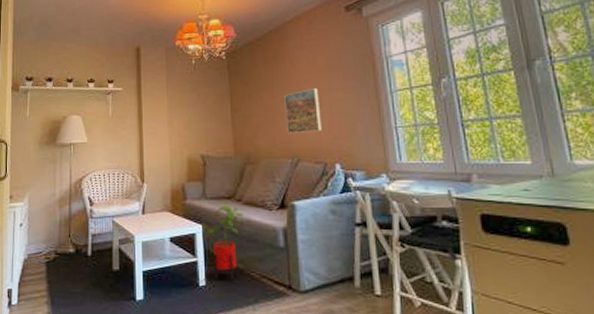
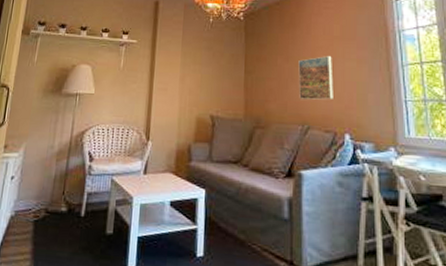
house plant: present [199,205,244,281] -> none [202,169,250,253]

